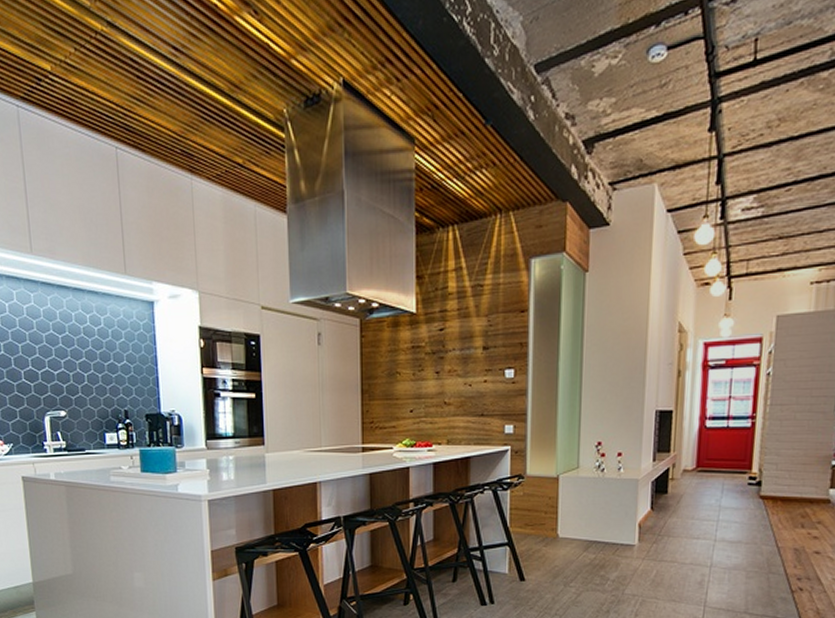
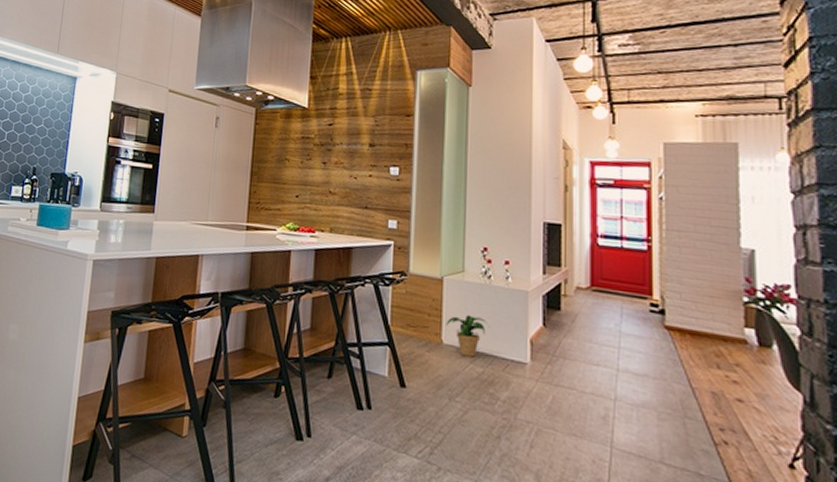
potted plant: none [562,508,602,546] -> present [446,314,490,357]

